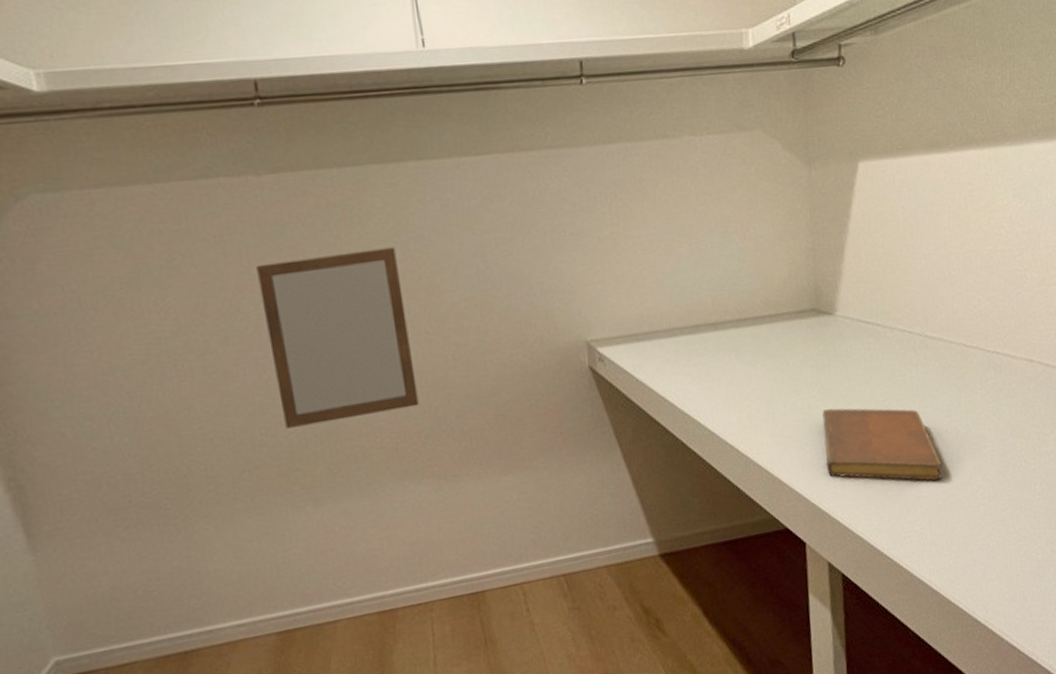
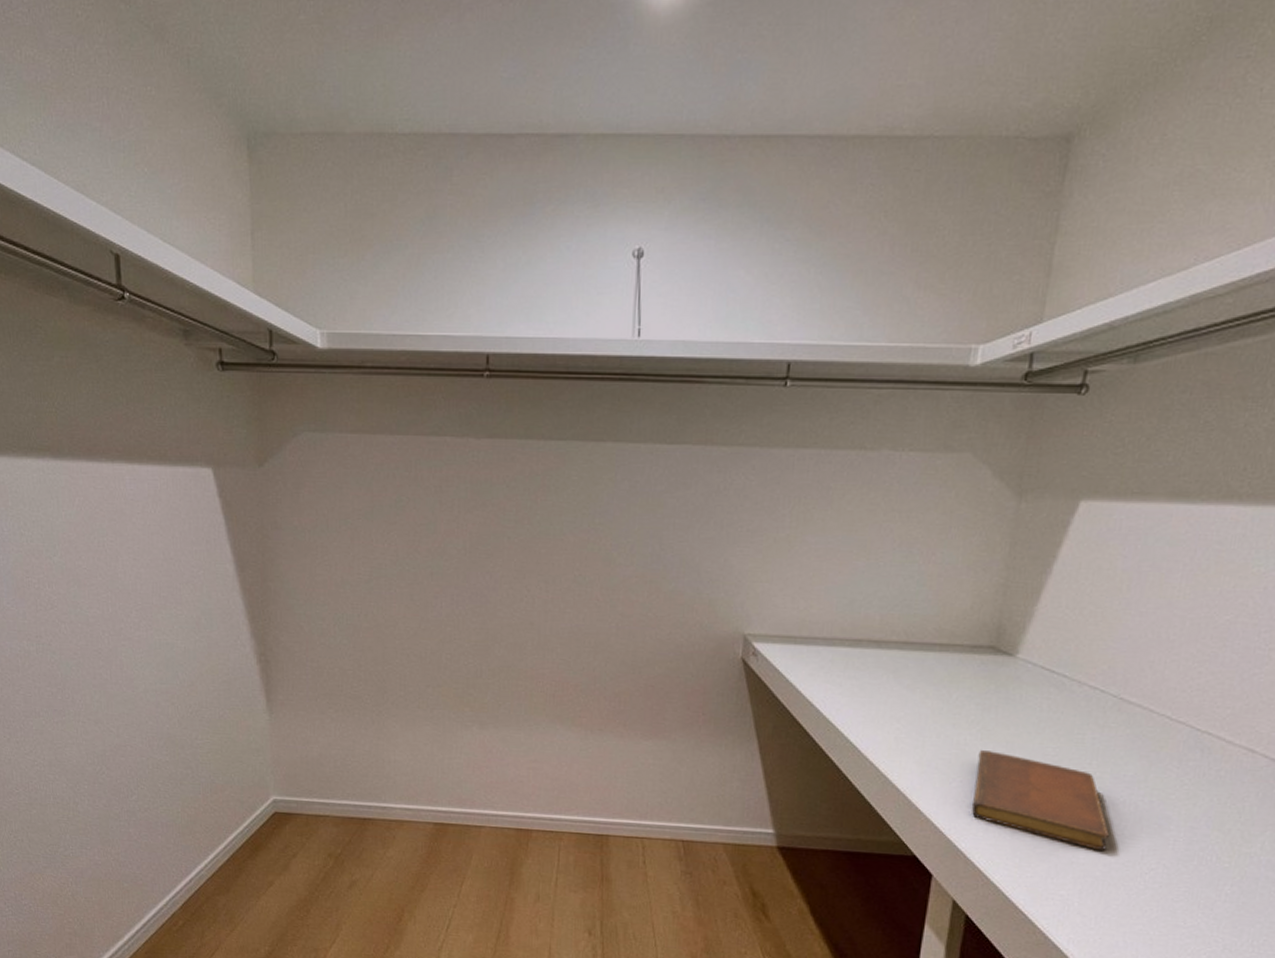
home mirror: present [257,247,419,429] -> none [464,516,582,663]

